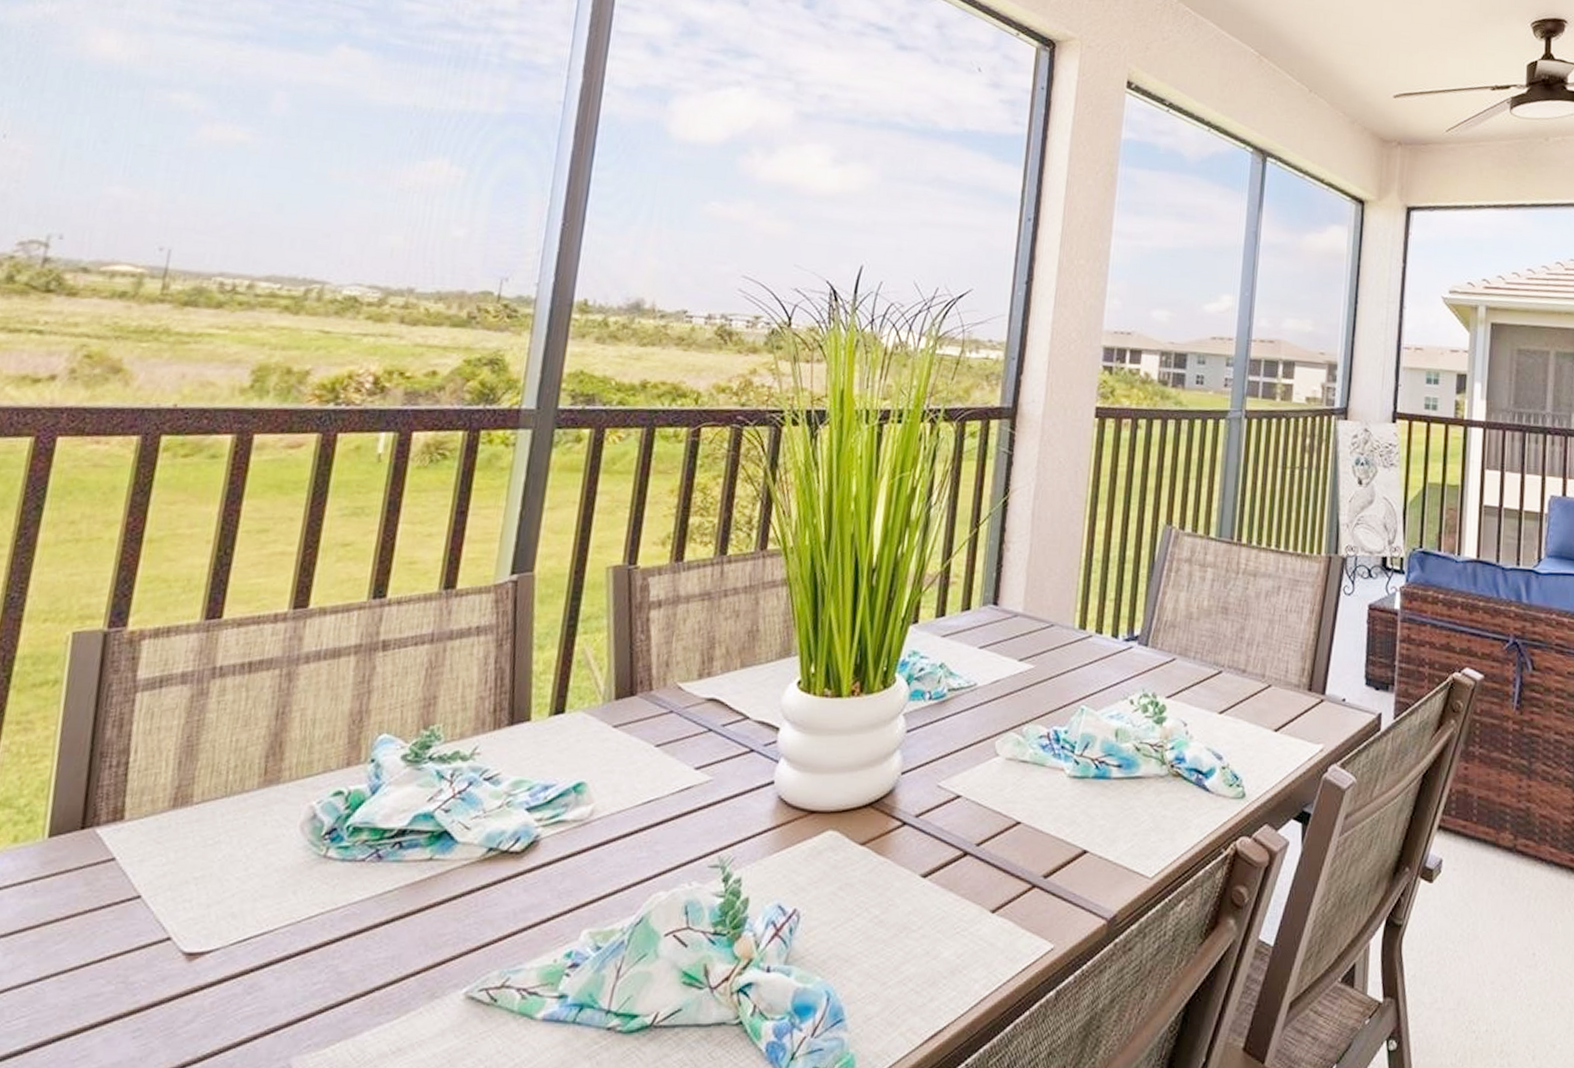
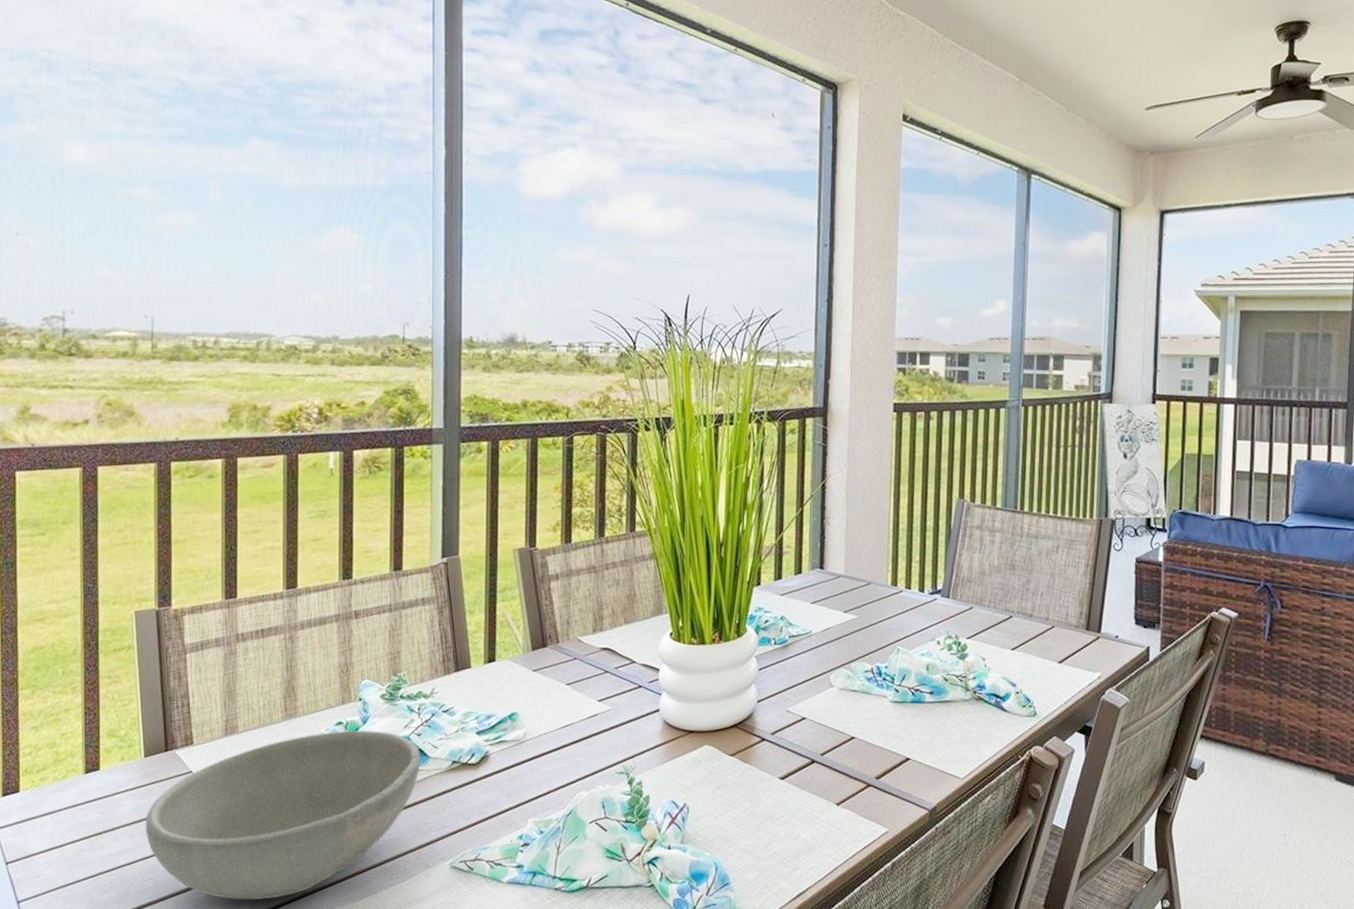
bowl: none [29,803,446,1047] -> present [145,730,421,900]

